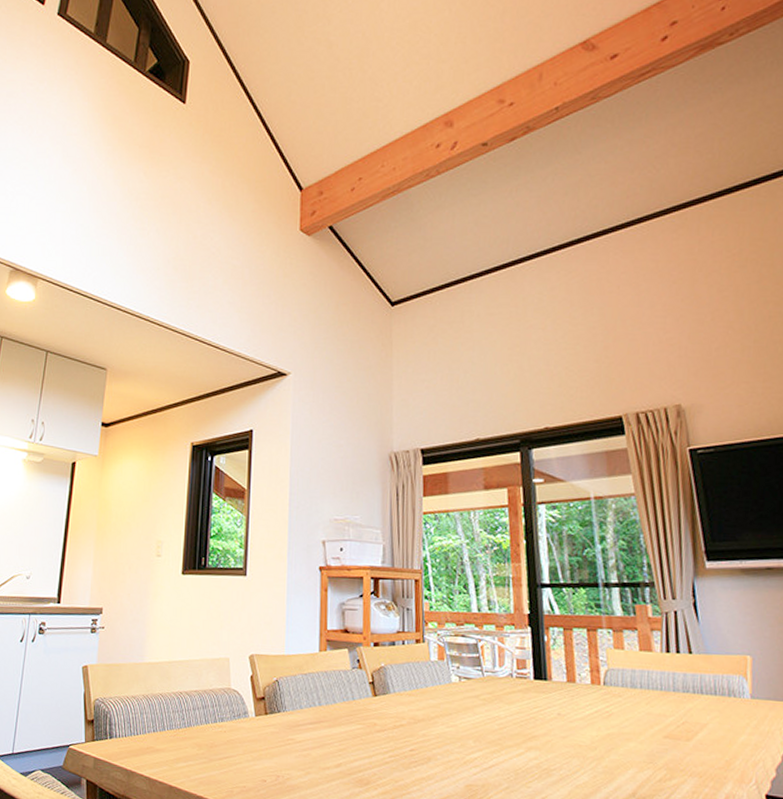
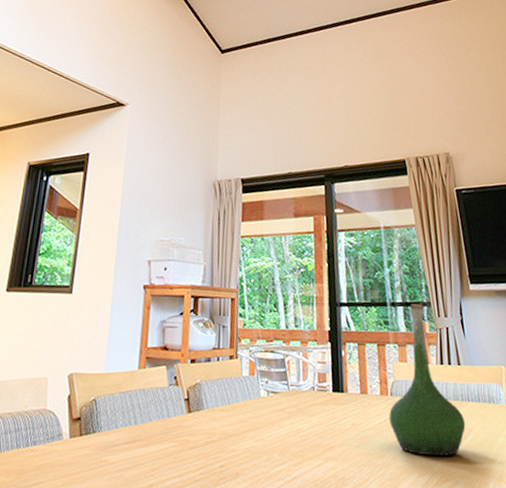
vase: none [601,584,698,752] -> present [389,303,466,457]

